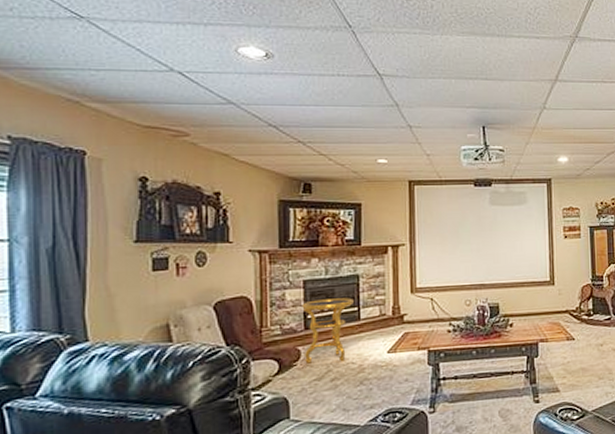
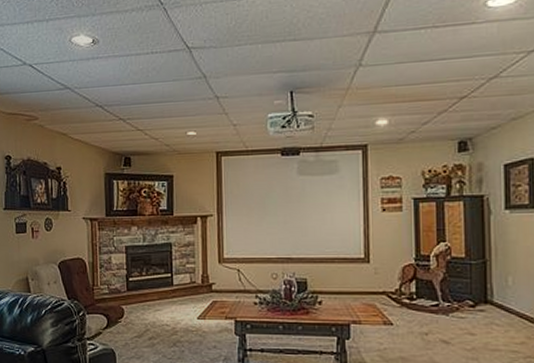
side table: present [302,298,354,364] -> none [124,264,167,323]

